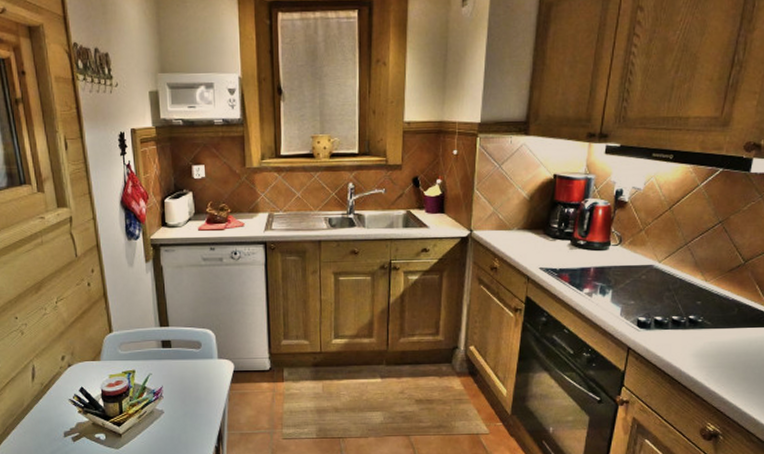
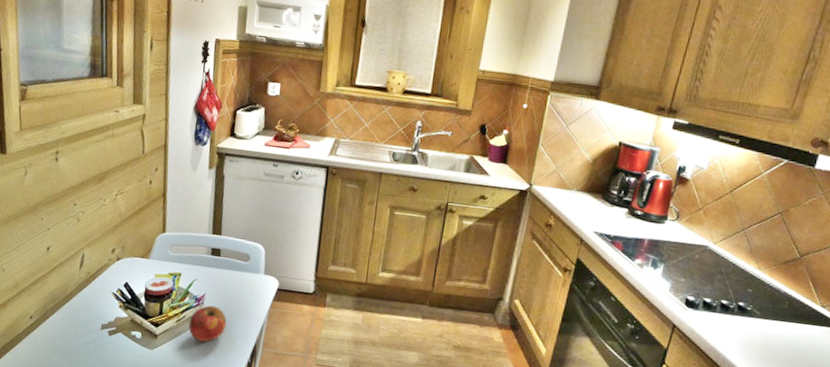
fruit: none [150,397,189,434] -> present [188,305,227,342]

